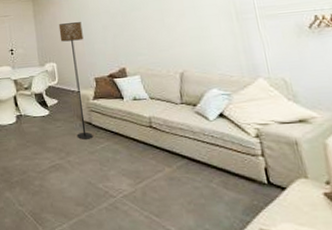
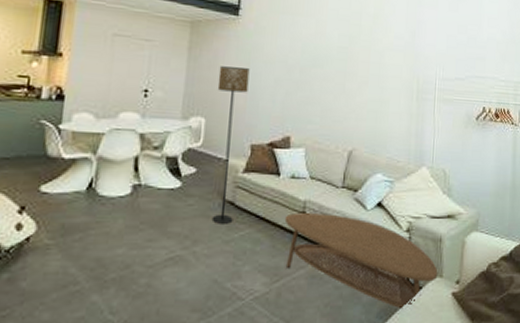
coffee table: none [135,126,302,208] -> present [284,213,438,309]

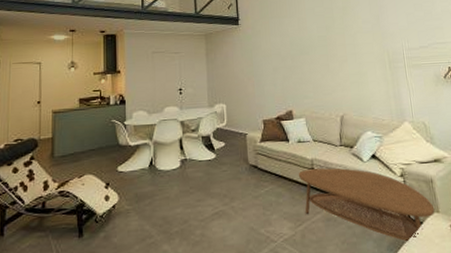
floor lamp: present [211,66,250,224] -> none [230,63,258,184]

